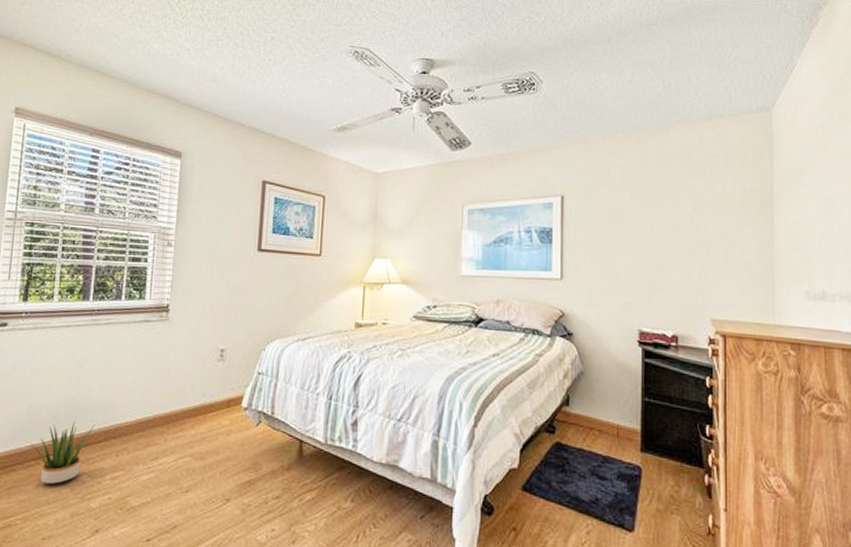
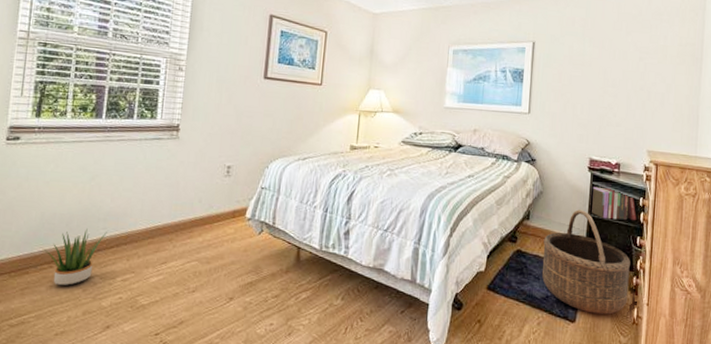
basket: none [588,393,699,522] -> present [541,209,630,315]
books: none [646,363,703,406] -> present [592,186,637,221]

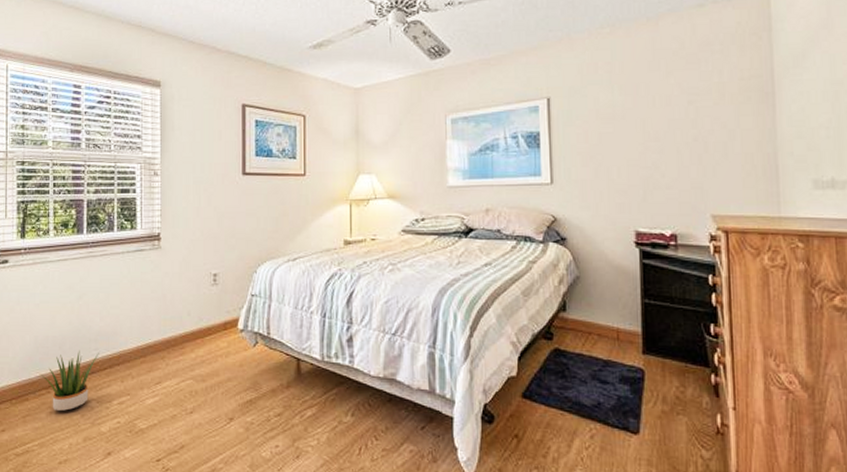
basket: present [541,209,630,315] -> none [587,295,706,423]
books: present [592,186,637,221] -> none [644,263,707,305]

